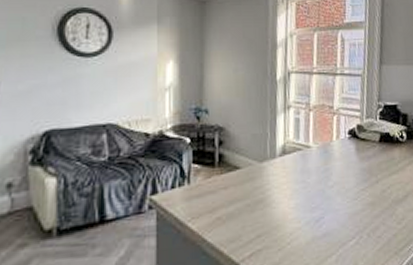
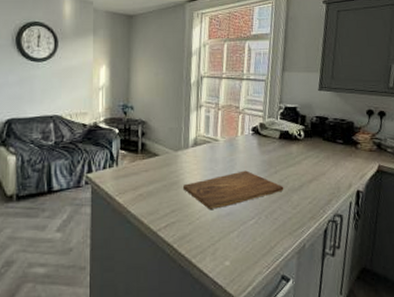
cutting board: none [271,181,387,231] -> present [183,170,284,209]

